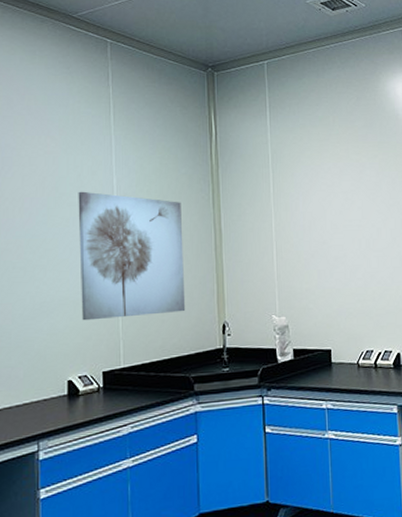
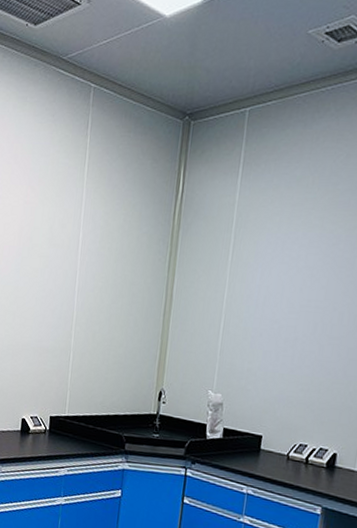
wall art: present [78,191,186,321] -> none [39,243,138,373]

